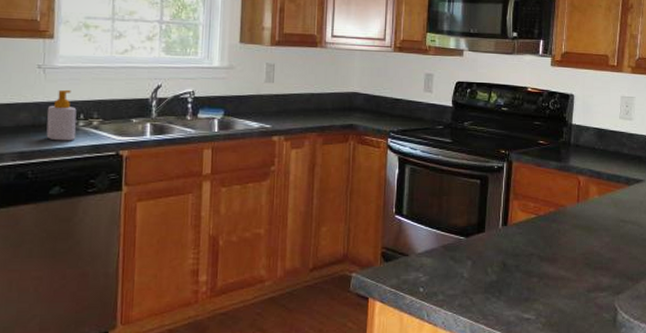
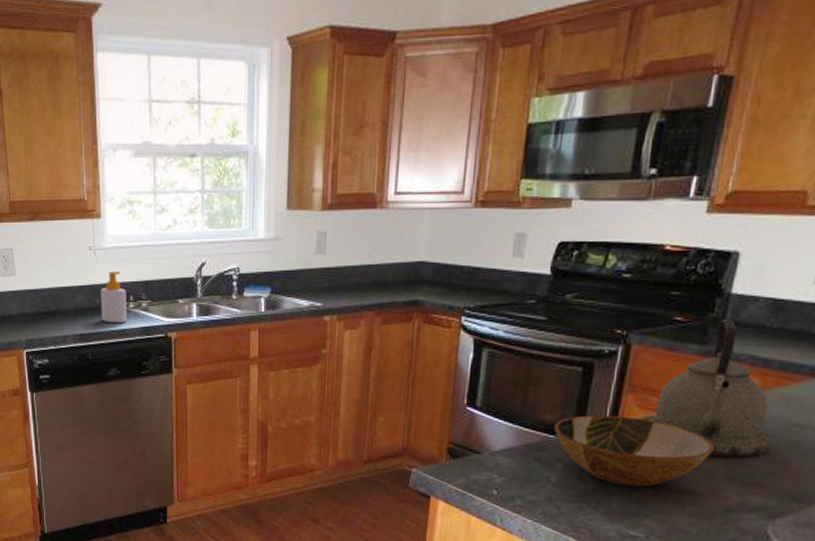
bowl: none [463,219,574,276] -> present [553,415,714,487]
kettle: none [529,142,609,248] -> present [648,318,772,458]

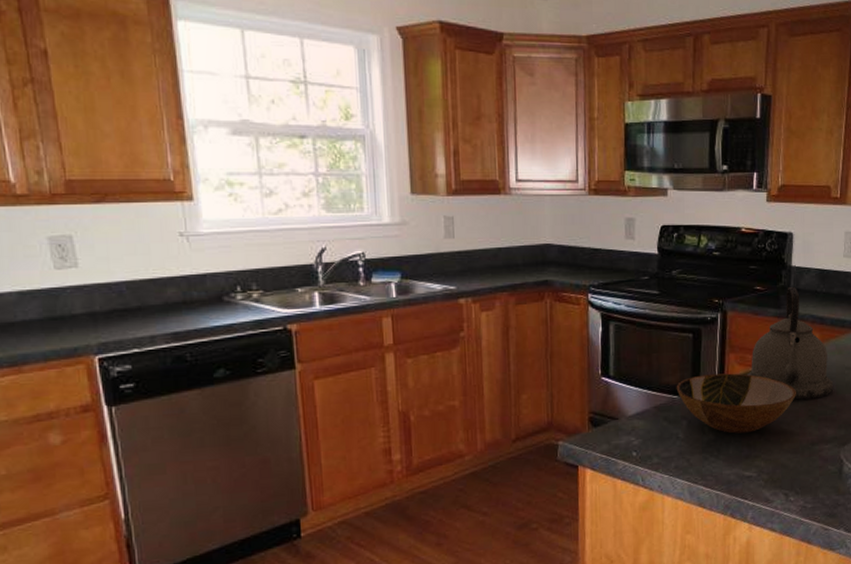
soap bottle: present [100,271,128,323] -> none [197,259,236,318]

